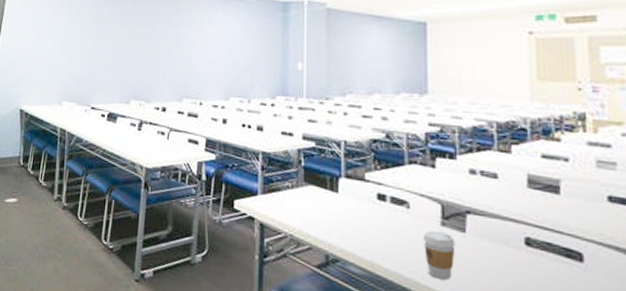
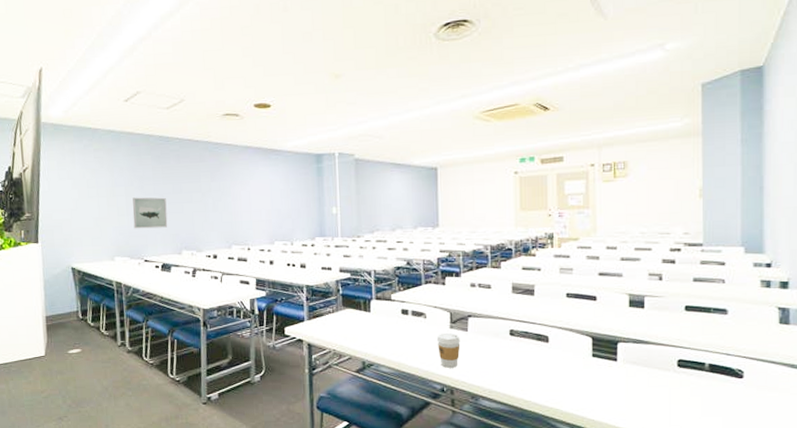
wall art: none [84,40,120,74] -> present [132,197,168,229]

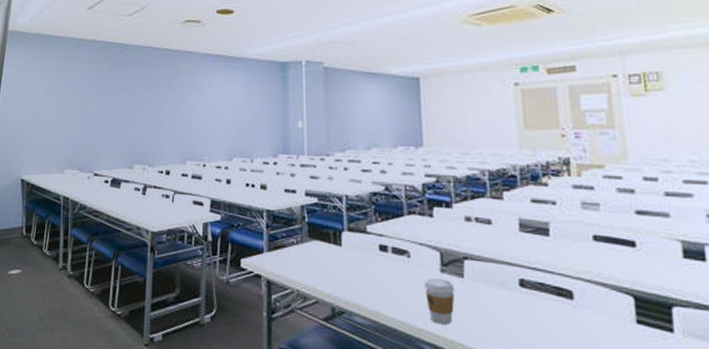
wall art: present [132,197,168,229] -> none [86,106,121,140]

